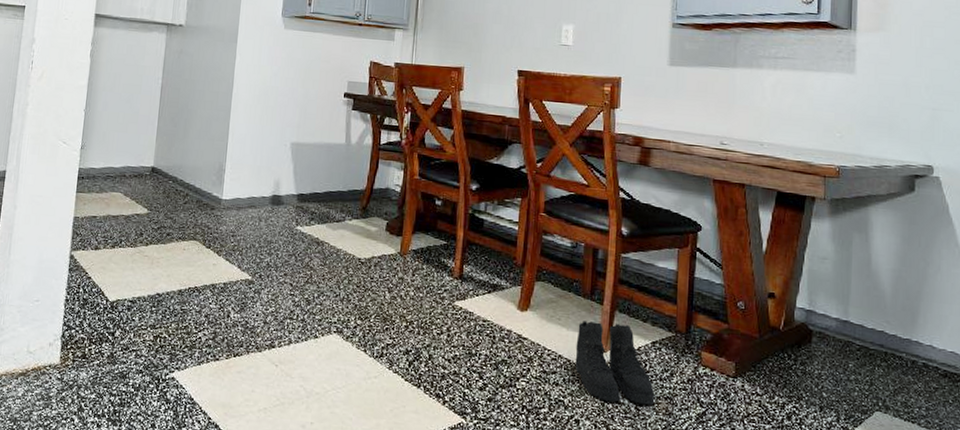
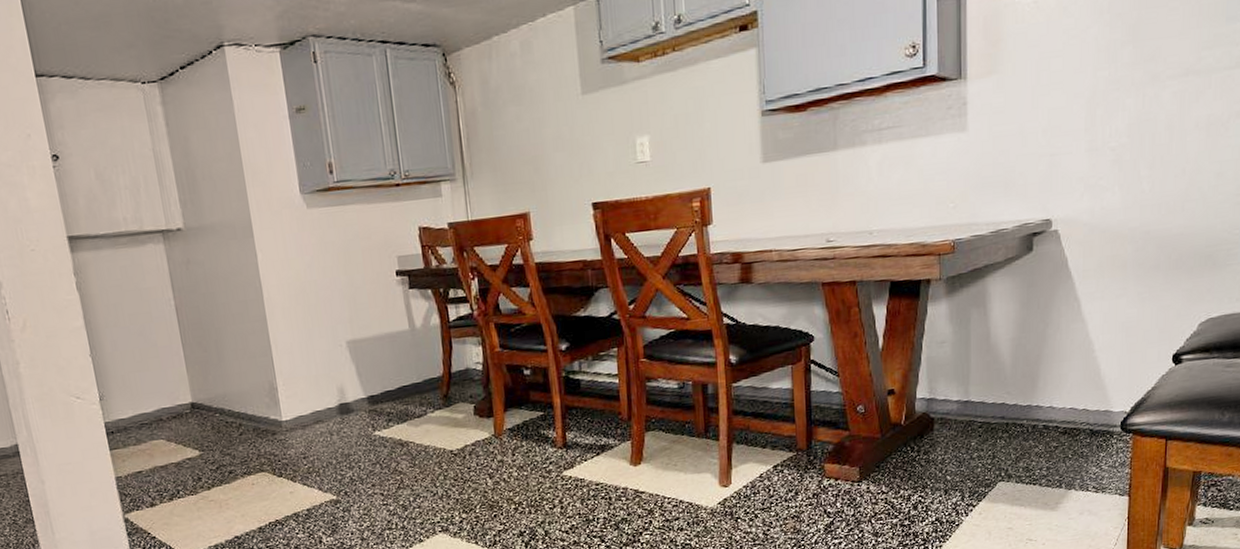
boots: present [575,321,655,405] -> none [696,455,782,534]

